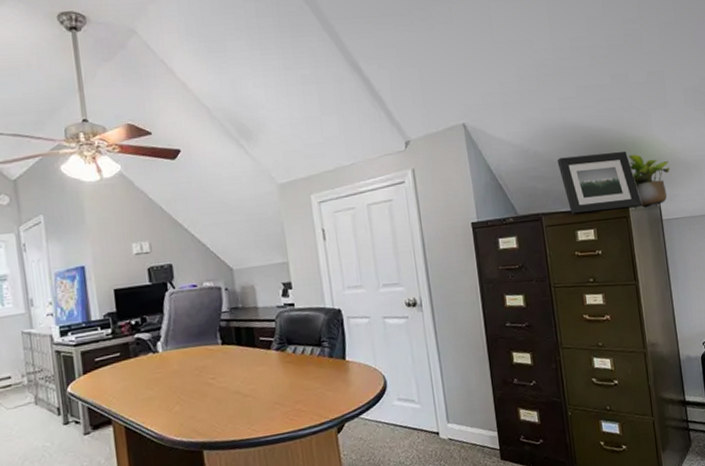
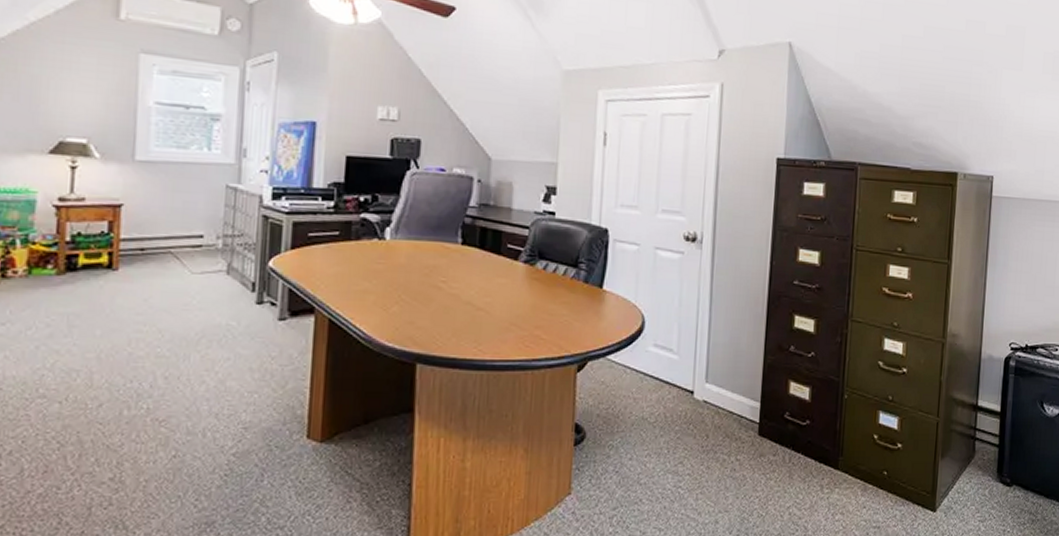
picture frame: present [557,150,642,216] -> none [887,103,973,177]
potted plant: present [629,154,670,208] -> none [967,115,1012,179]

